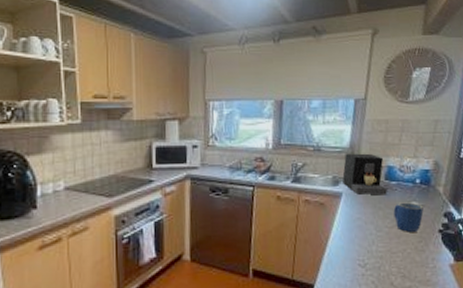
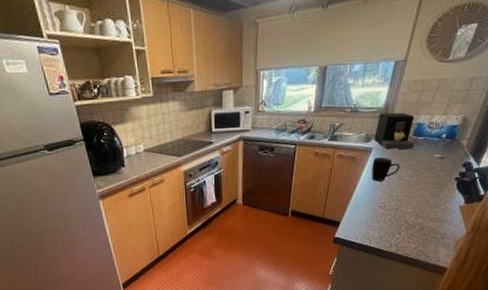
mug: none [344,204,376,233] -> present [372,157,400,181]
mug: present [393,202,424,232] -> none [416,155,445,180]

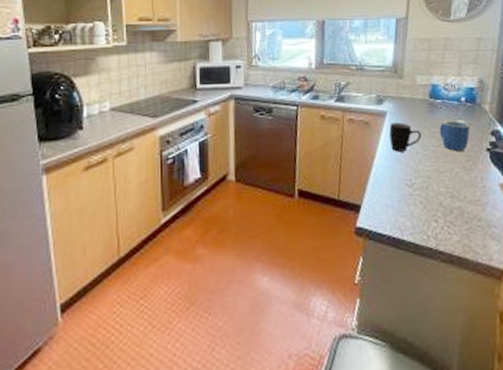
coffee maker: present [374,112,415,150] -> none [386,72,432,114]
mug: none [416,155,445,180] -> present [439,120,470,151]

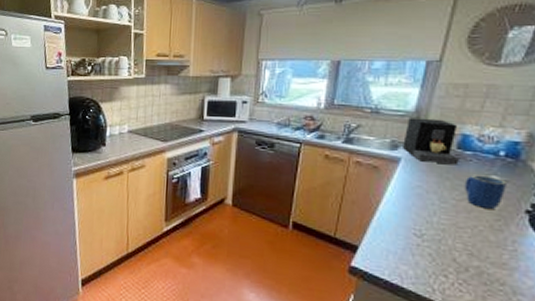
coffee maker: none [386,72,432,114] -> present [403,117,459,165]
mug: present [389,122,422,152] -> none [401,170,441,201]

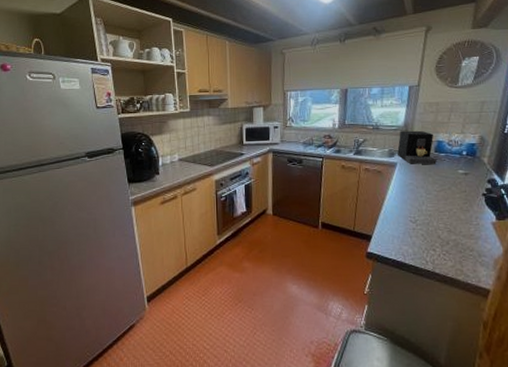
mug: present [464,174,506,209] -> none [441,170,469,195]

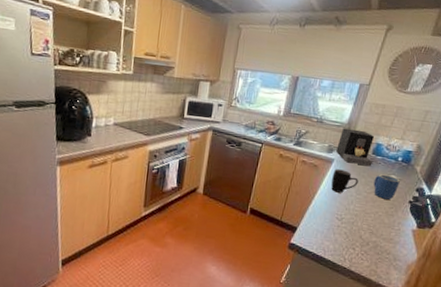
mug: none [398,172,426,195] -> present [331,169,359,193]
mug: none [441,170,469,195] -> present [373,174,400,200]

